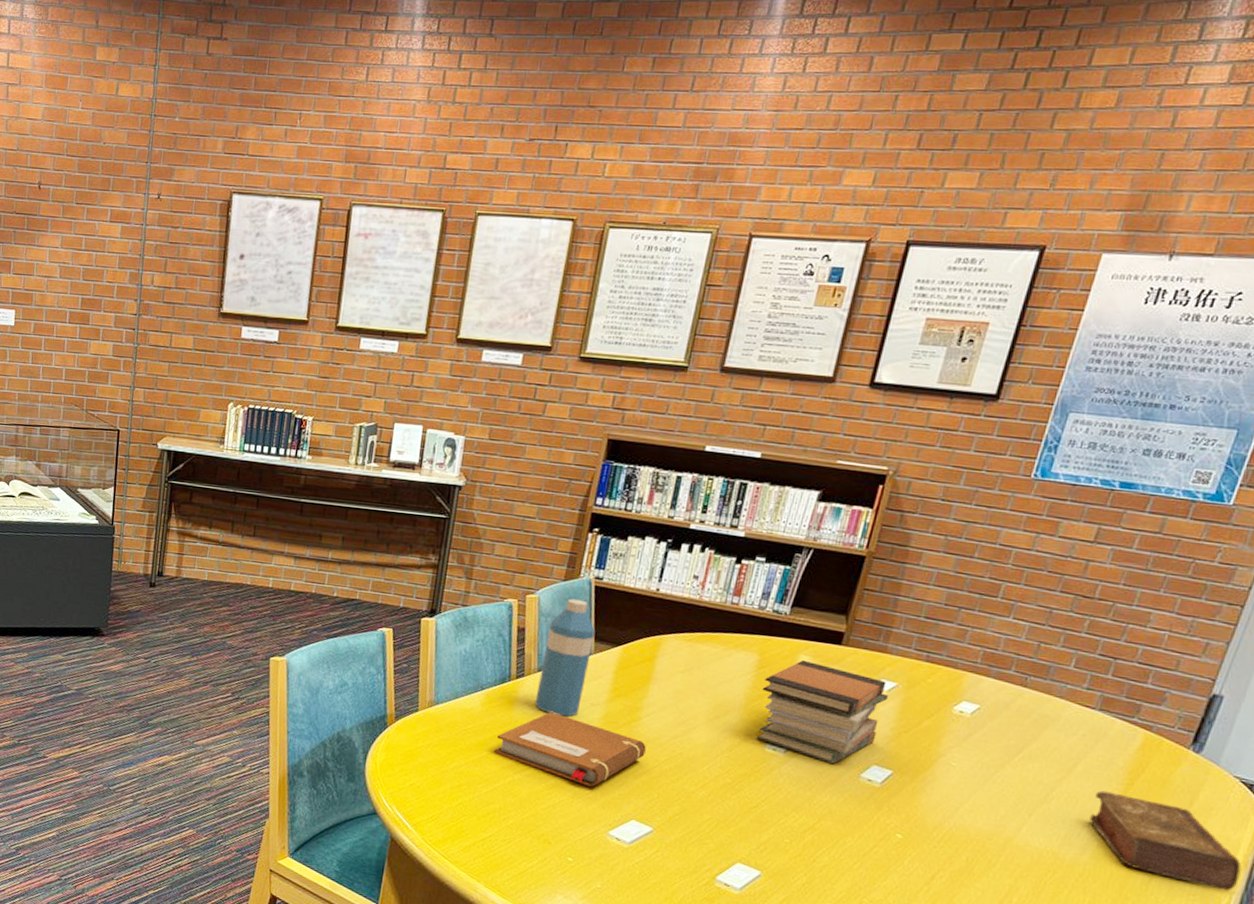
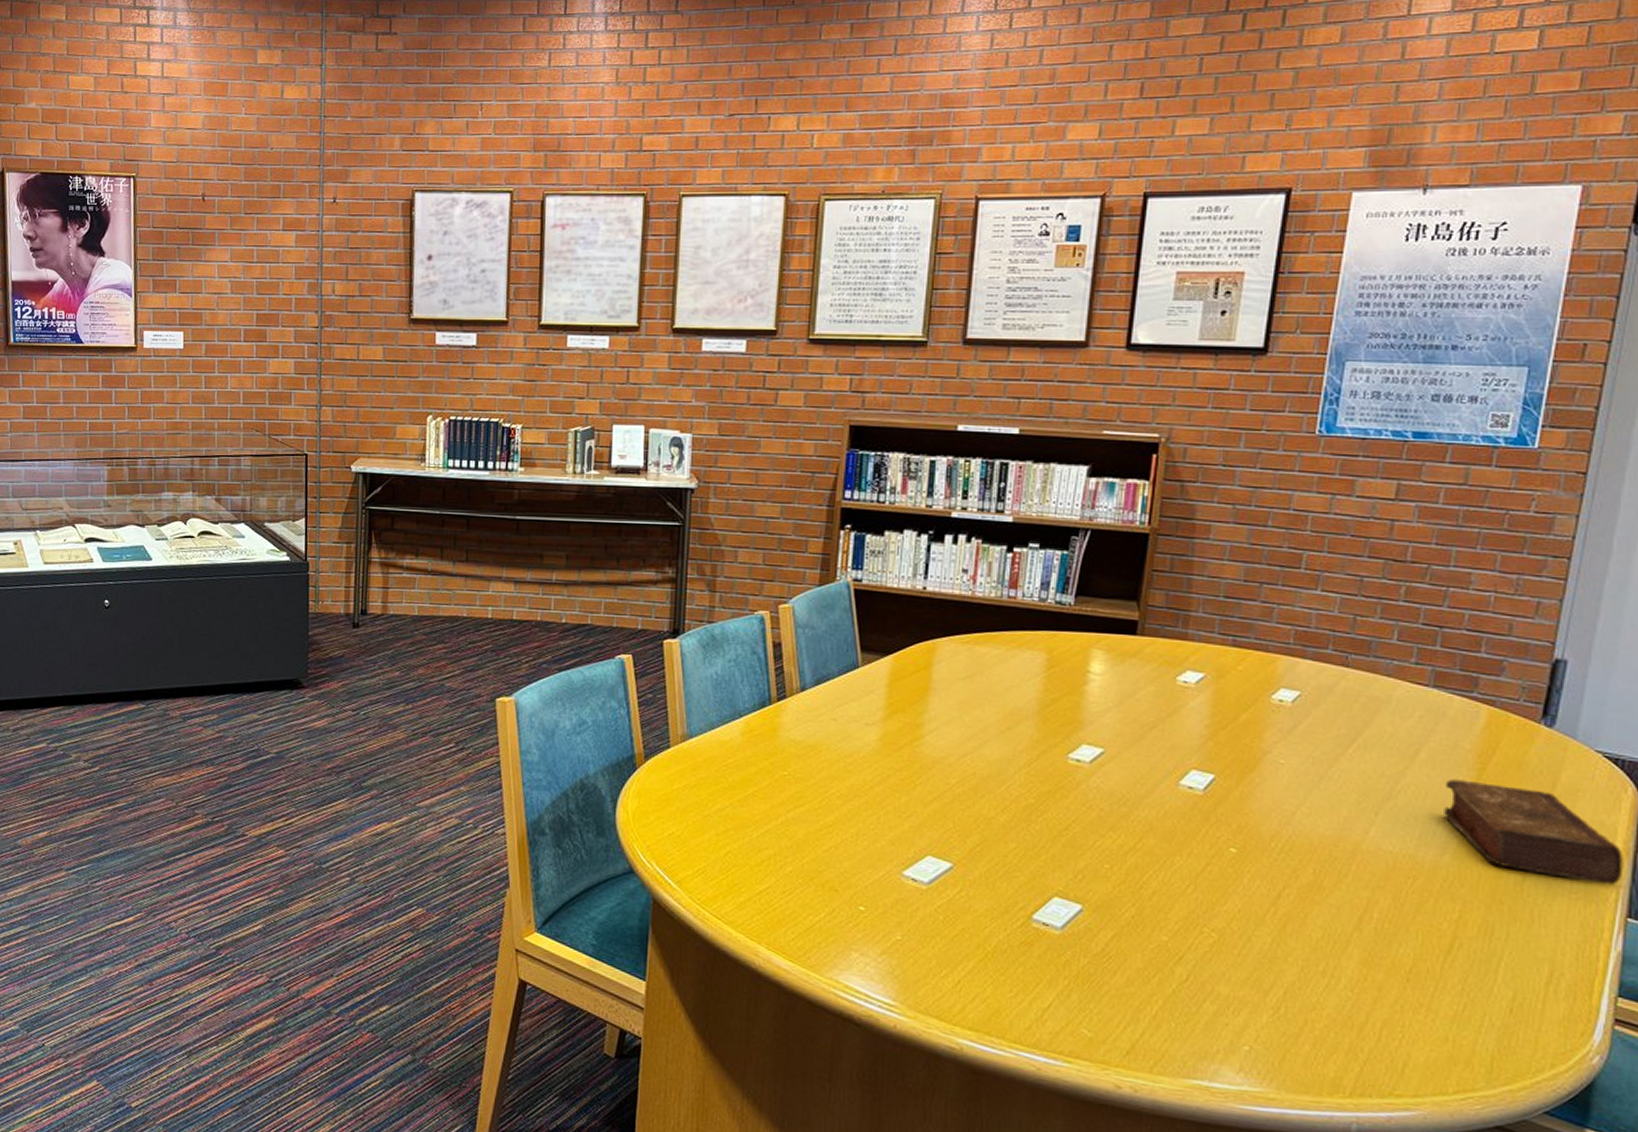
notebook: present [494,712,646,787] -> none [761,737,933,821]
water bottle: present [534,598,596,717] -> none [801,605,861,741]
book stack: present [757,659,889,765] -> none [1055,655,1198,773]

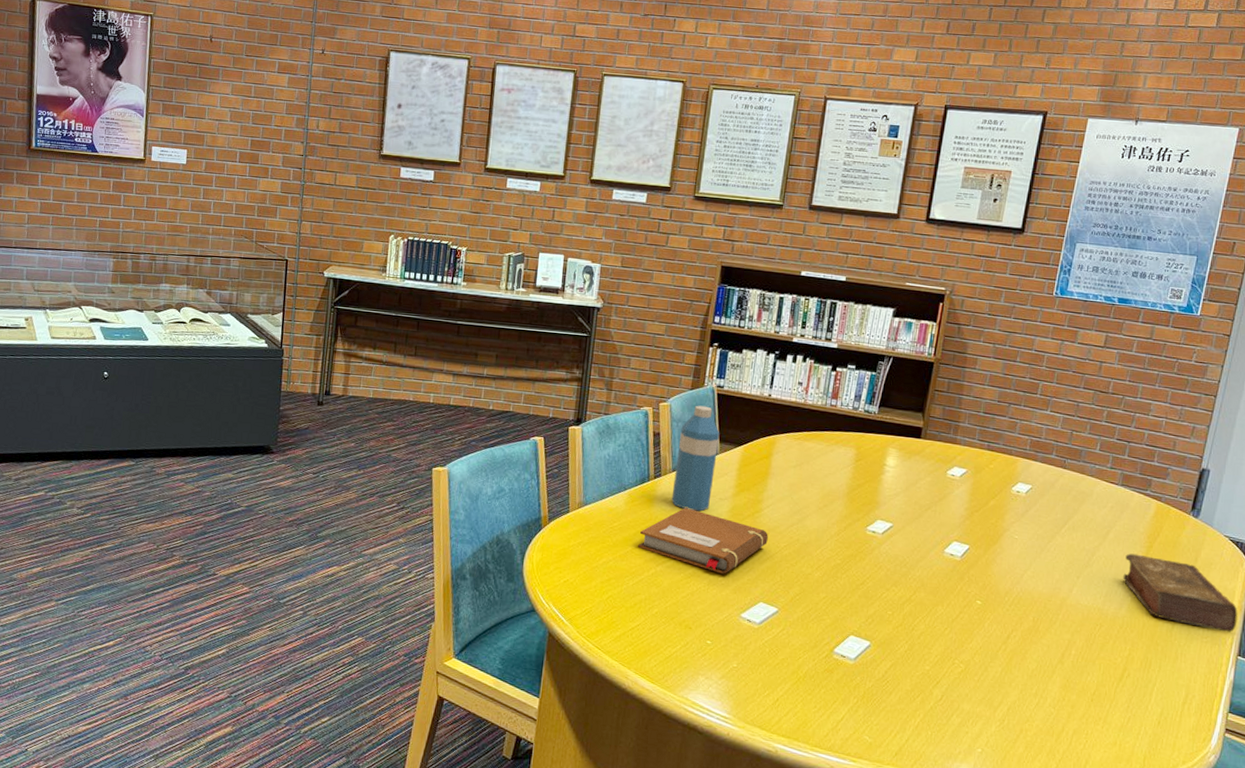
notebook: none [761,737,933,821] -> present [638,508,768,574]
water bottle: none [801,605,861,741] -> present [671,405,720,512]

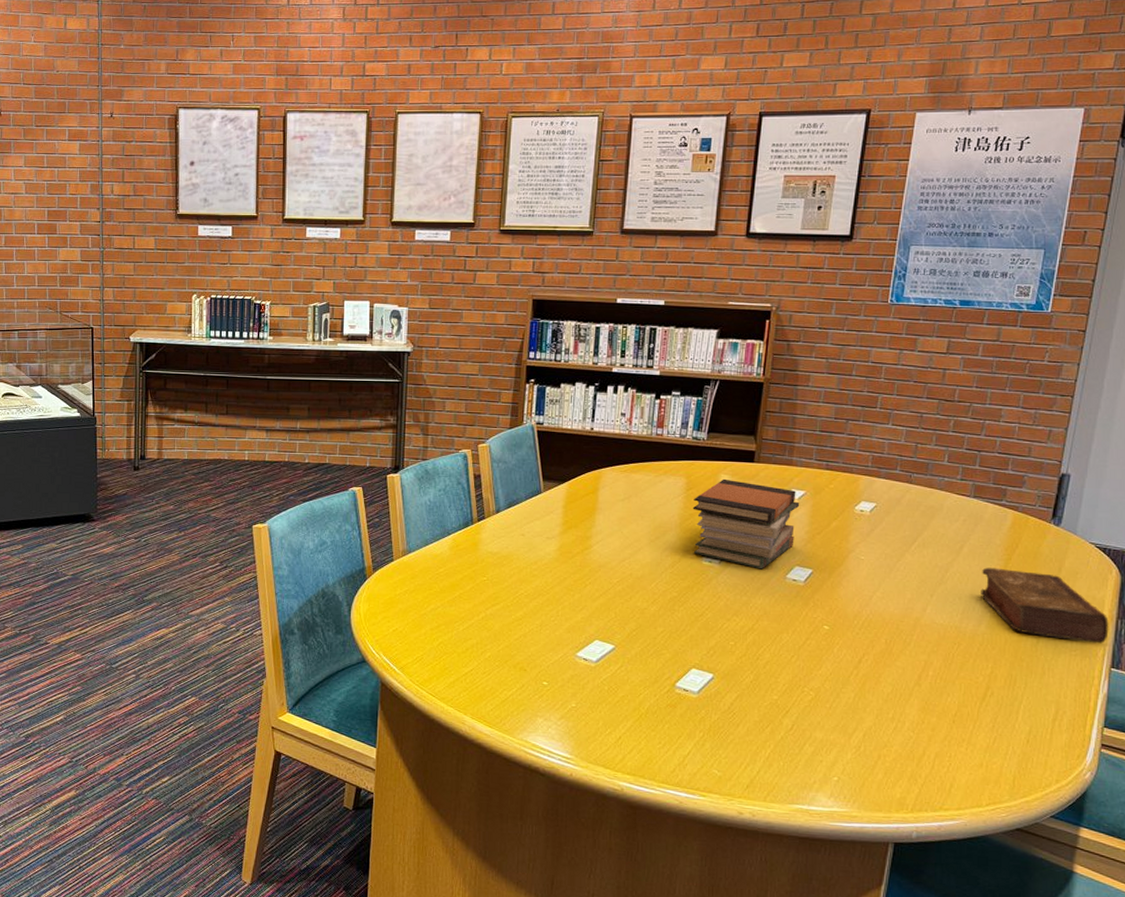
notebook: present [638,508,768,574] -> none [466,549,600,614]
water bottle: present [671,405,720,512] -> none [497,444,543,552]
book stack: none [859,452,961,543] -> present [692,478,800,570]

